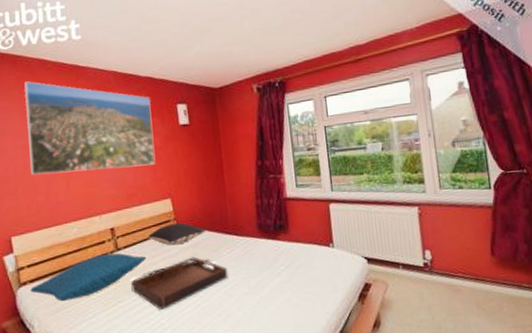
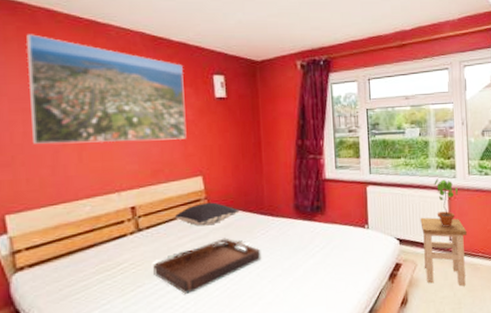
pillow: present [30,253,147,302] -> none [29,234,172,288]
stool: none [388,235,446,310] -> present [420,217,467,287]
potted plant: none [401,194,429,245] -> present [434,178,458,227]

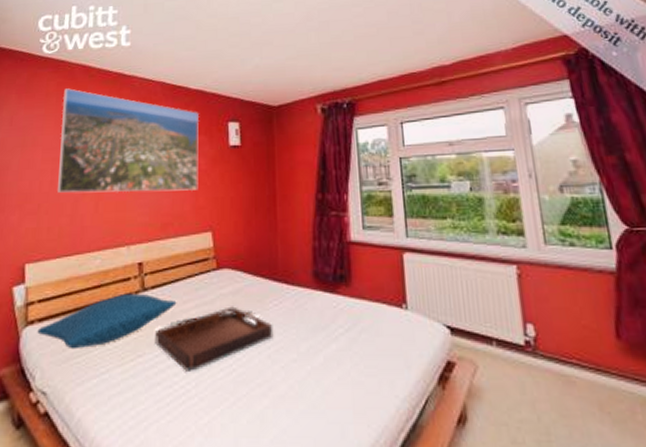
pillow: none [29,234,172,288] -> present [37,293,177,350]
pillow: present [175,202,240,226] -> none [182,262,250,290]
stool: present [420,217,467,287] -> none [478,299,556,407]
potted plant: present [434,178,458,227] -> none [495,247,531,316]

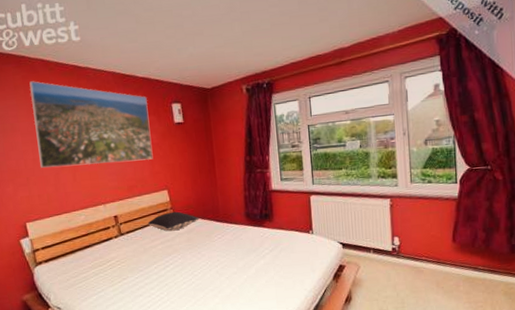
pillow: present [37,293,177,350] -> none [45,237,147,279]
serving tray: present [155,306,274,371] -> none [134,241,219,286]
pillow: none [182,262,250,290] -> present [148,211,199,232]

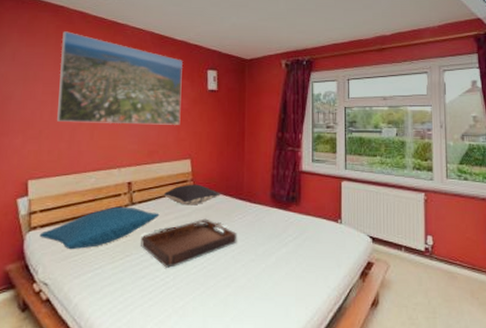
pillow: none [45,237,147,279] -> present [39,206,160,250]
serving tray: none [134,241,219,286] -> present [141,218,237,268]

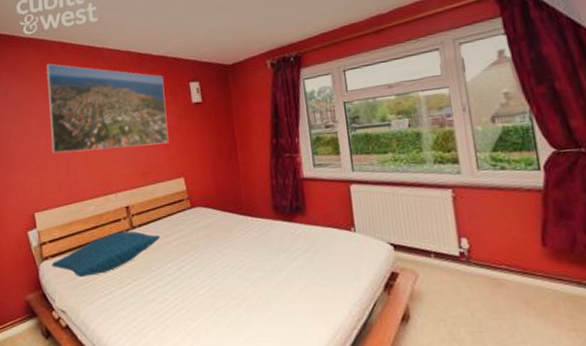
serving tray: present [141,218,237,268] -> none [145,237,243,290]
pillow: present [164,184,221,205] -> none [162,202,219,225]

